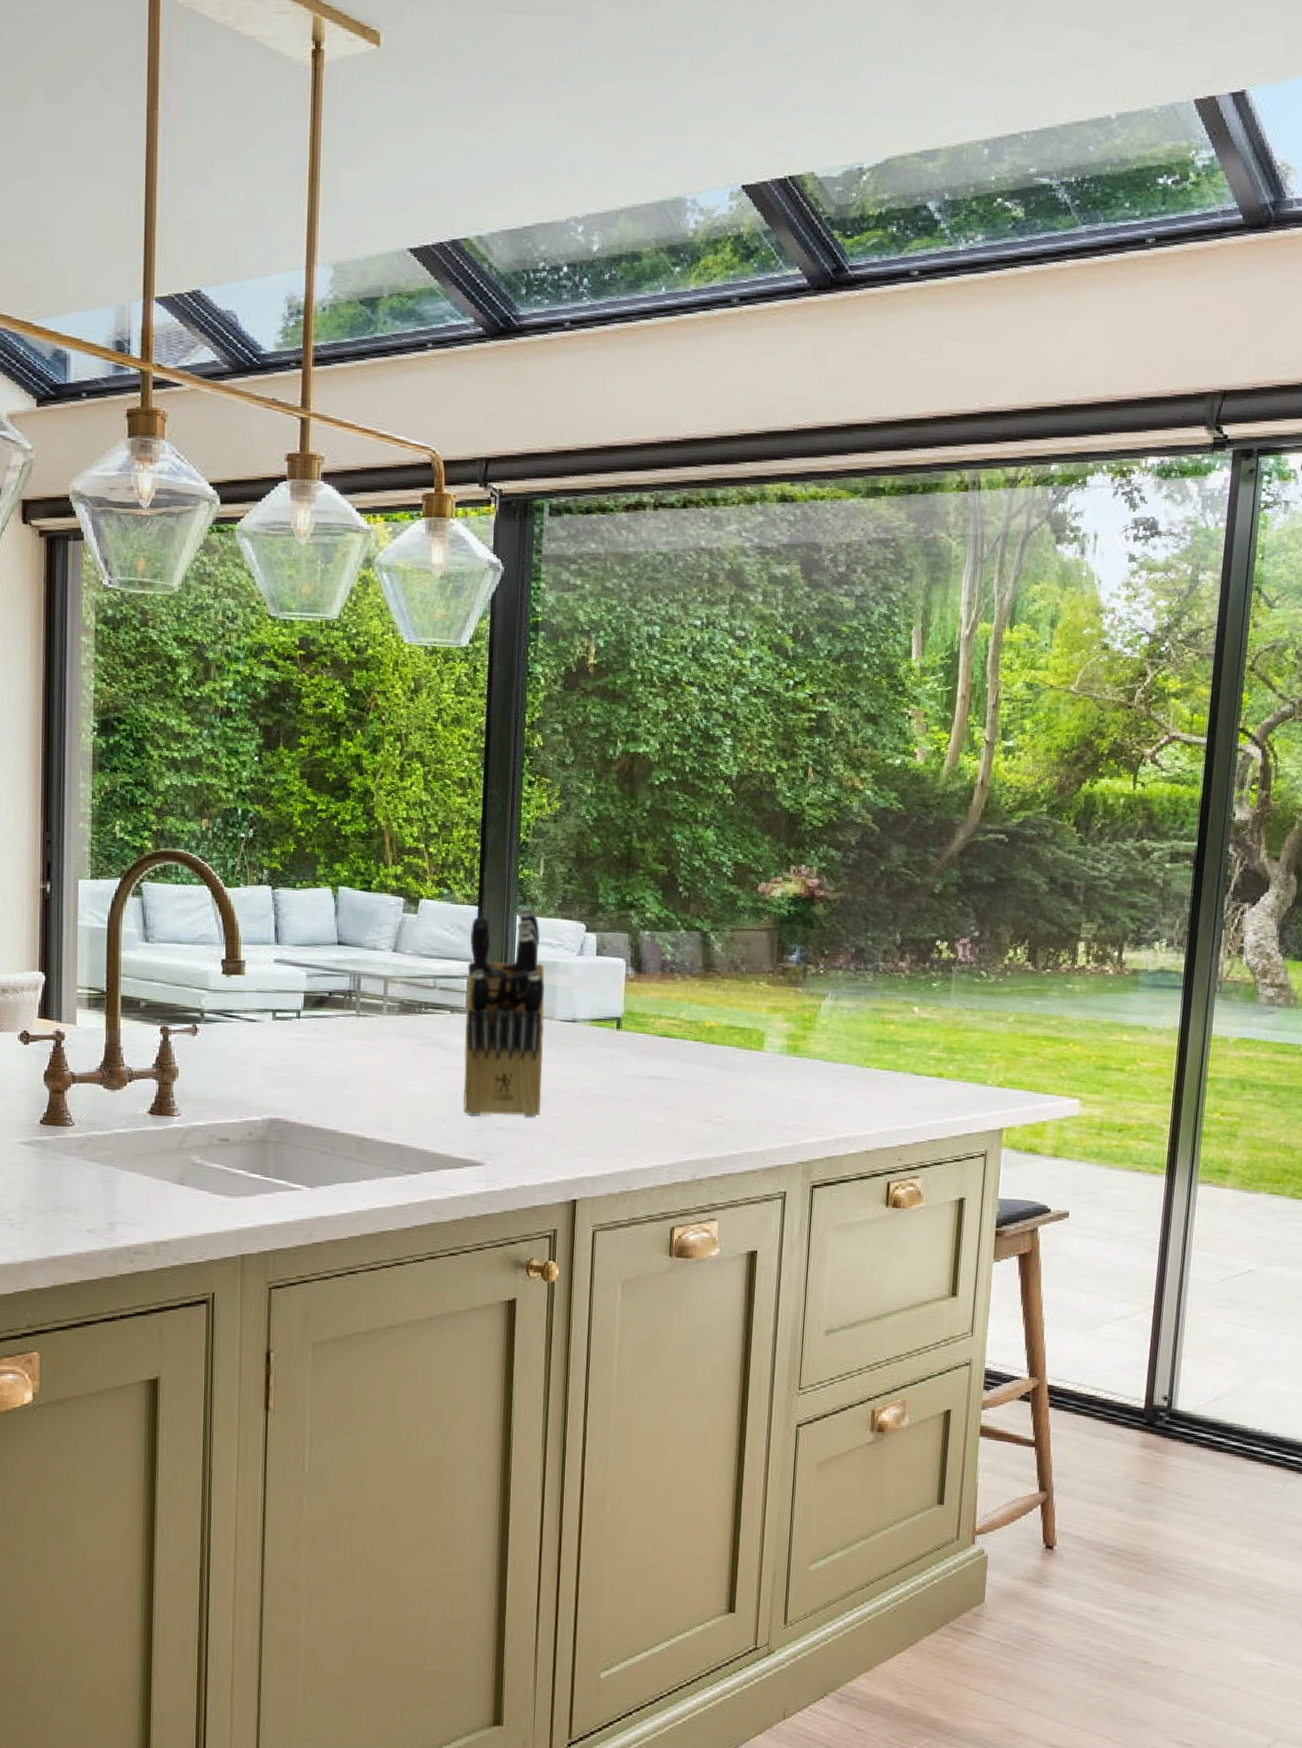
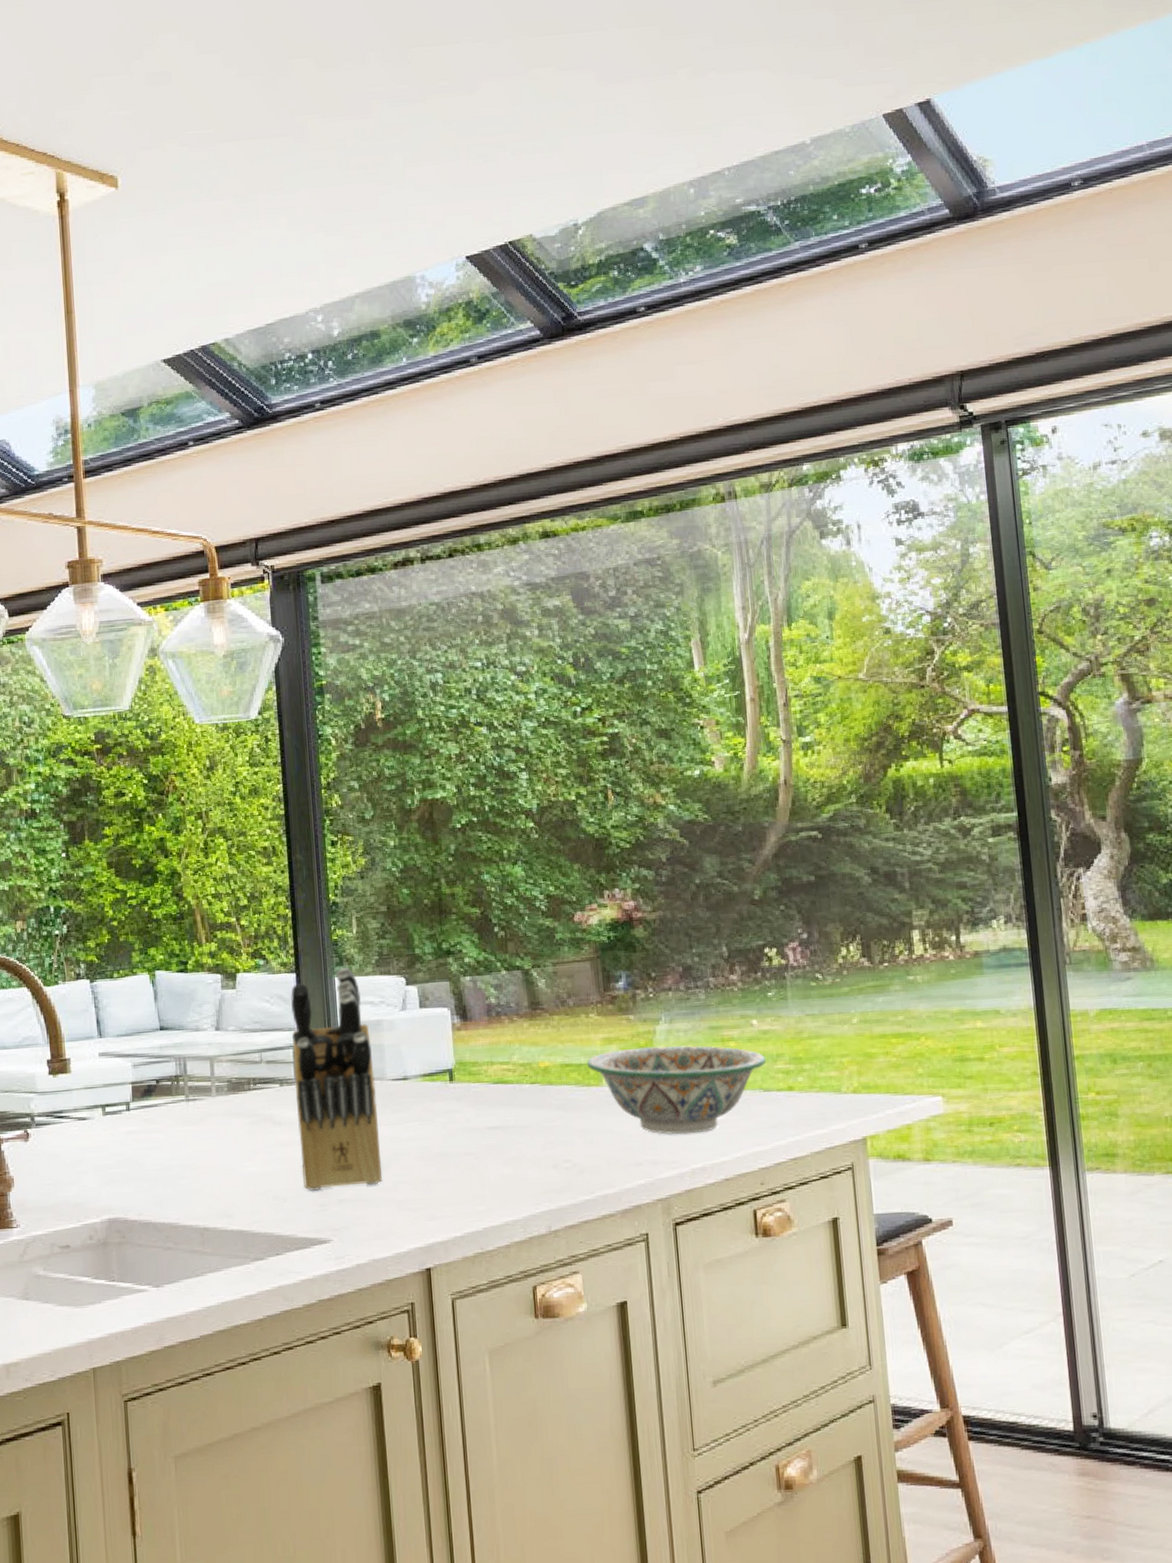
decorative bowl: none [750,1019,922,1106] -> present [586,1045,767,1135]

